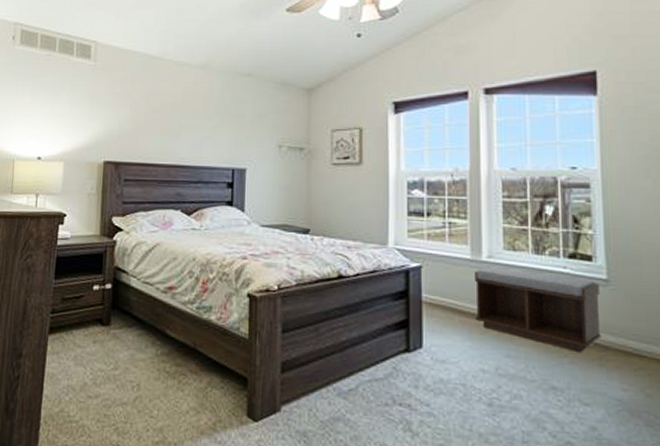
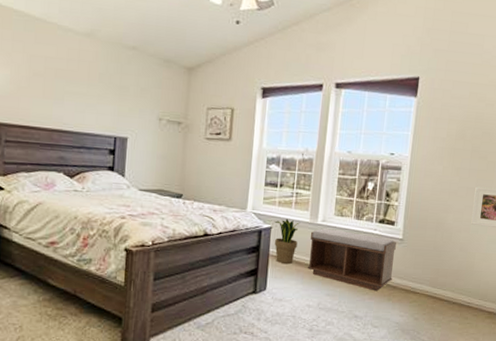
potted plant: none [424,255,459,314] -> present [274,219,301,265]

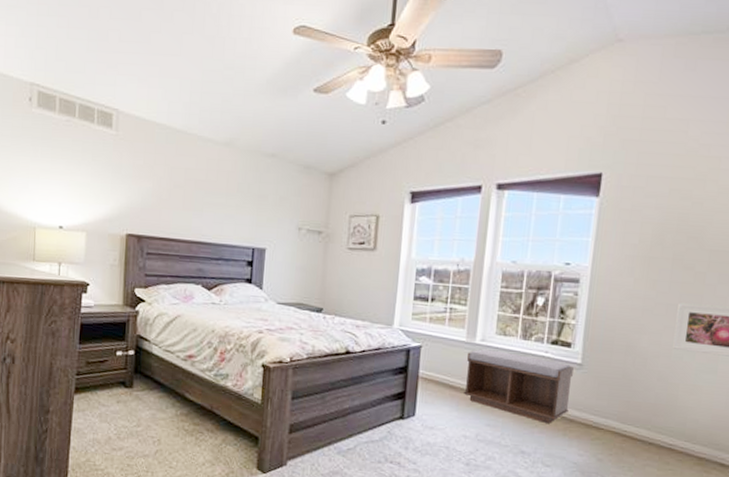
potted plant: present [274,219,301,265] -> none [425,337,455,389]

